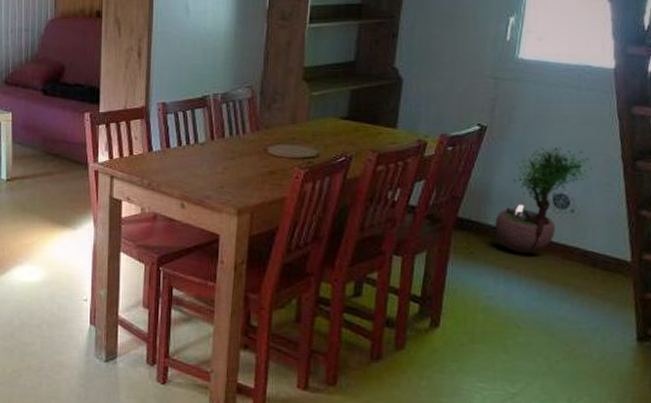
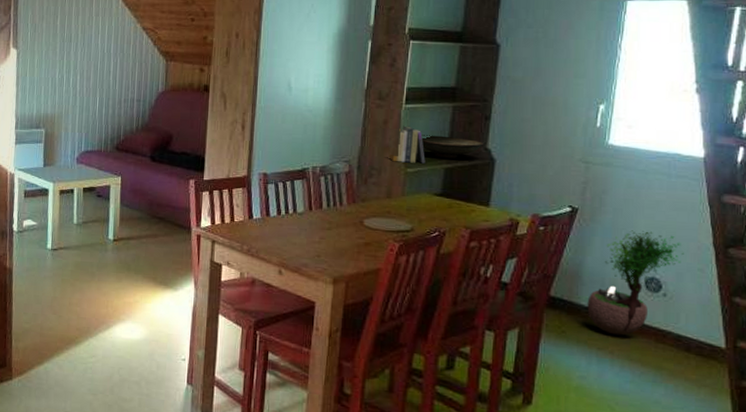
books: none [292,46,331,86] -> present [388,125,426,164]
decorative bowl: none [326,56,391,80] -> present [421,135,484,159]

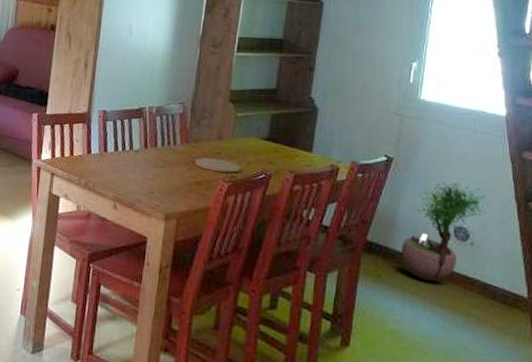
books: present [388,125,426,164] -> none [220,72,254,109]
decorative bowl: present [421,135,484,159] -> none [251,82,308,106]

